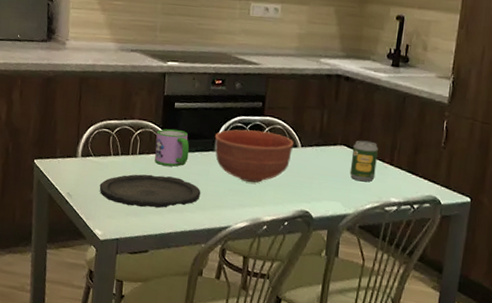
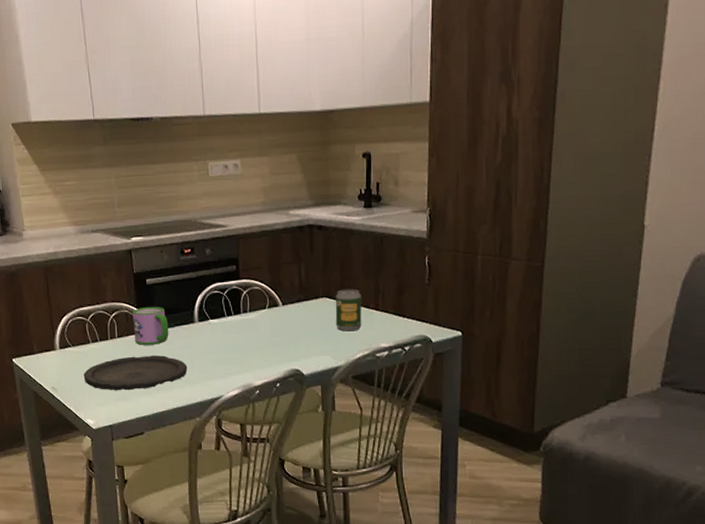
bowl: present [214,129,294,183] -> none [192,295,275,350]

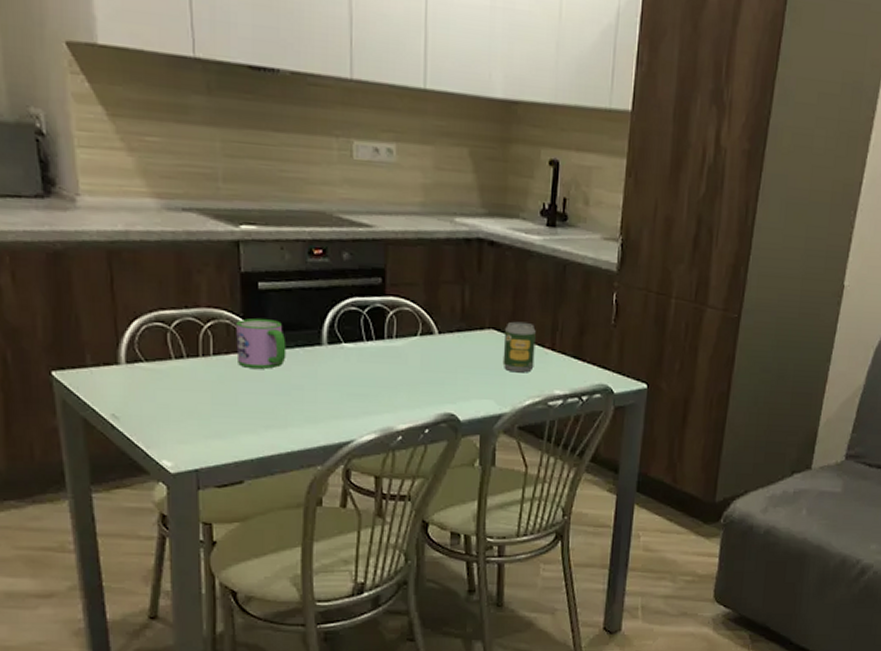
plate: present [83,355,188,391] -> none [160,381,309,426]

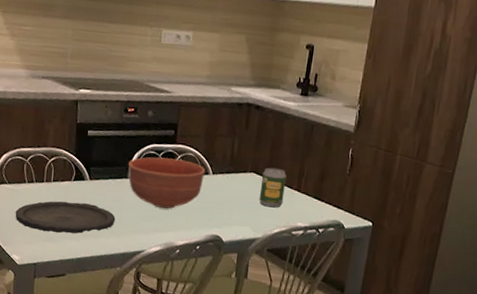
plate: none [160,381,309,426] -> present [15,201,116,234]
mug: present [236,318,286,369] -> none [69,156,103,194]
bowl: none [320,314,429,384] -> present [127,157,206,209]

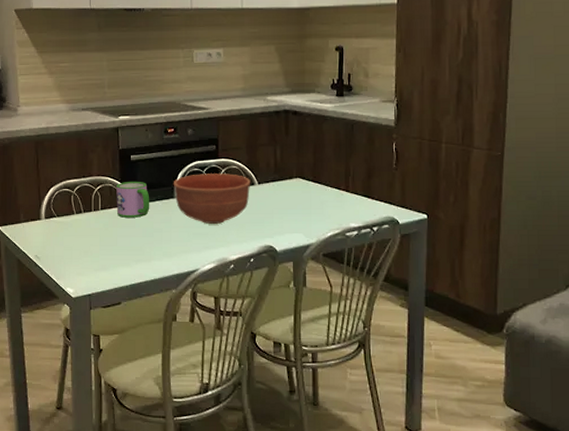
plate: present [15,201,116,234] -> none [66,228,166,261]
mug: none [69,156,103,194] -> present [116,182,150,218]
soda can: present [259,167,287,208] -> none [308,171,333,211]

